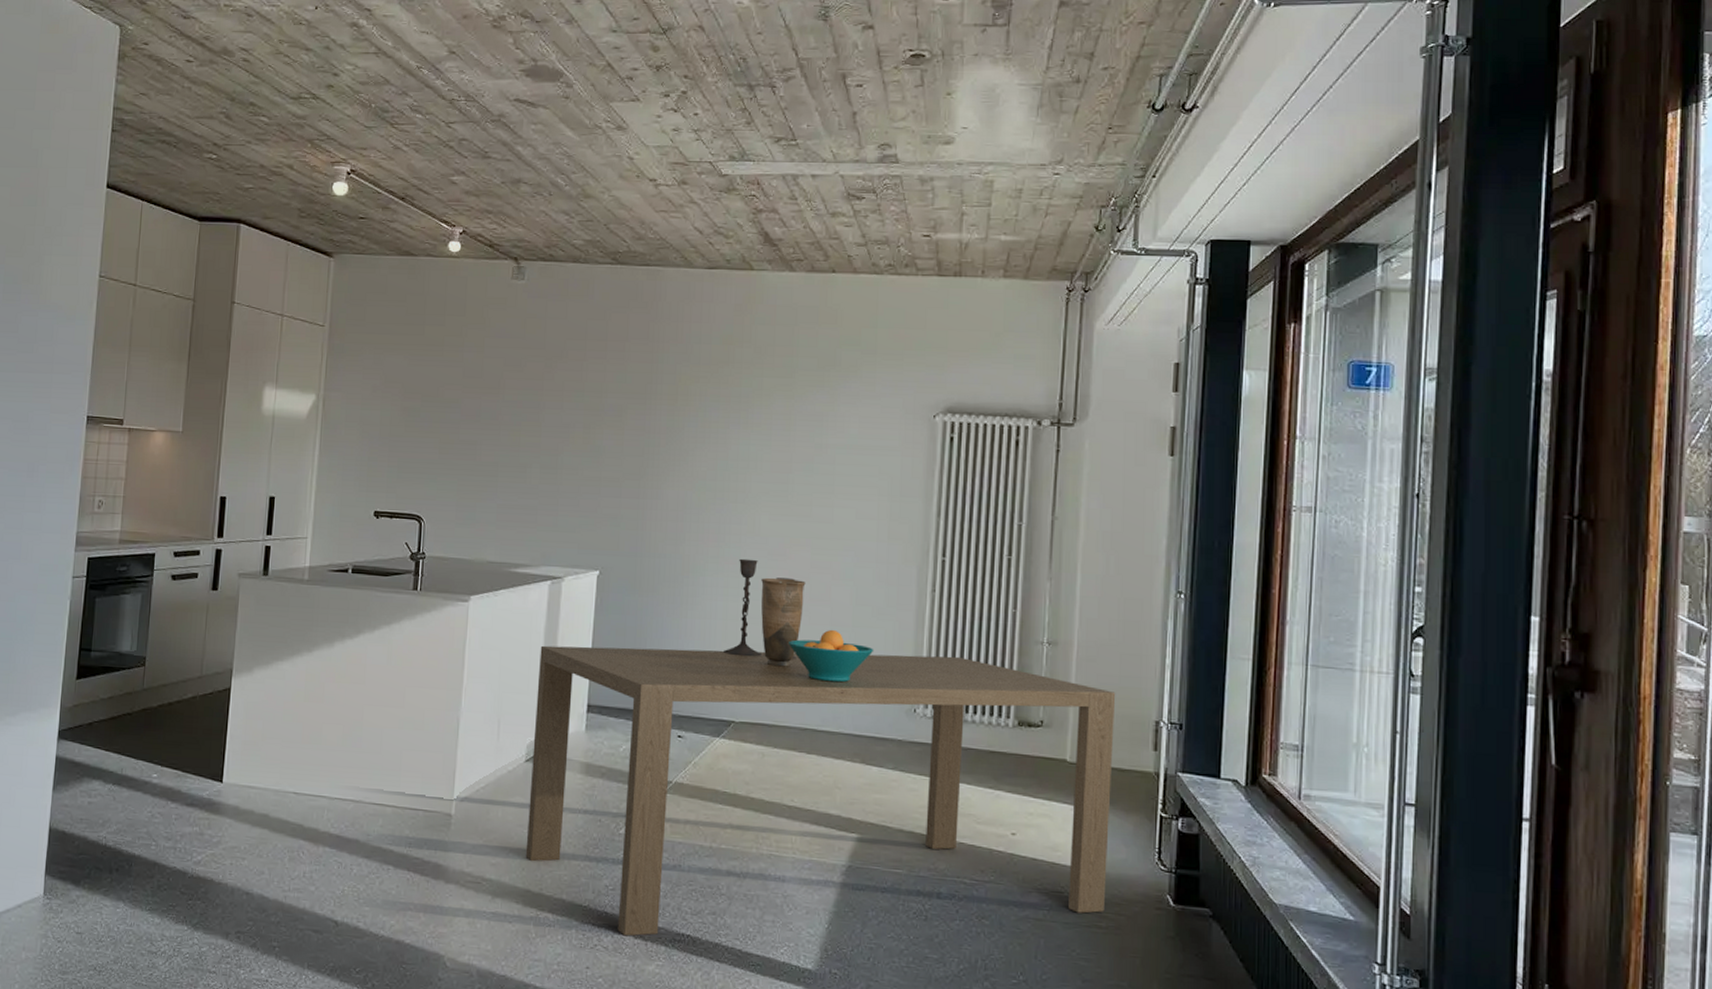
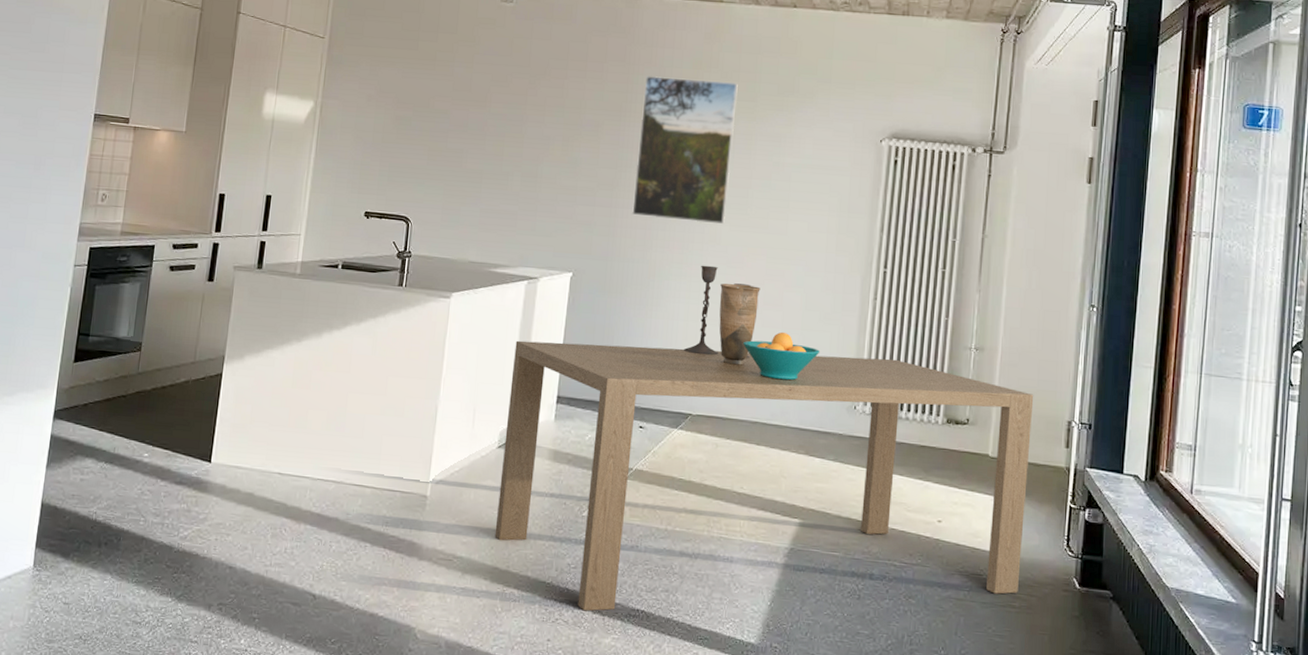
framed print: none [662,353,773,514] -> present [632,75,738,225]

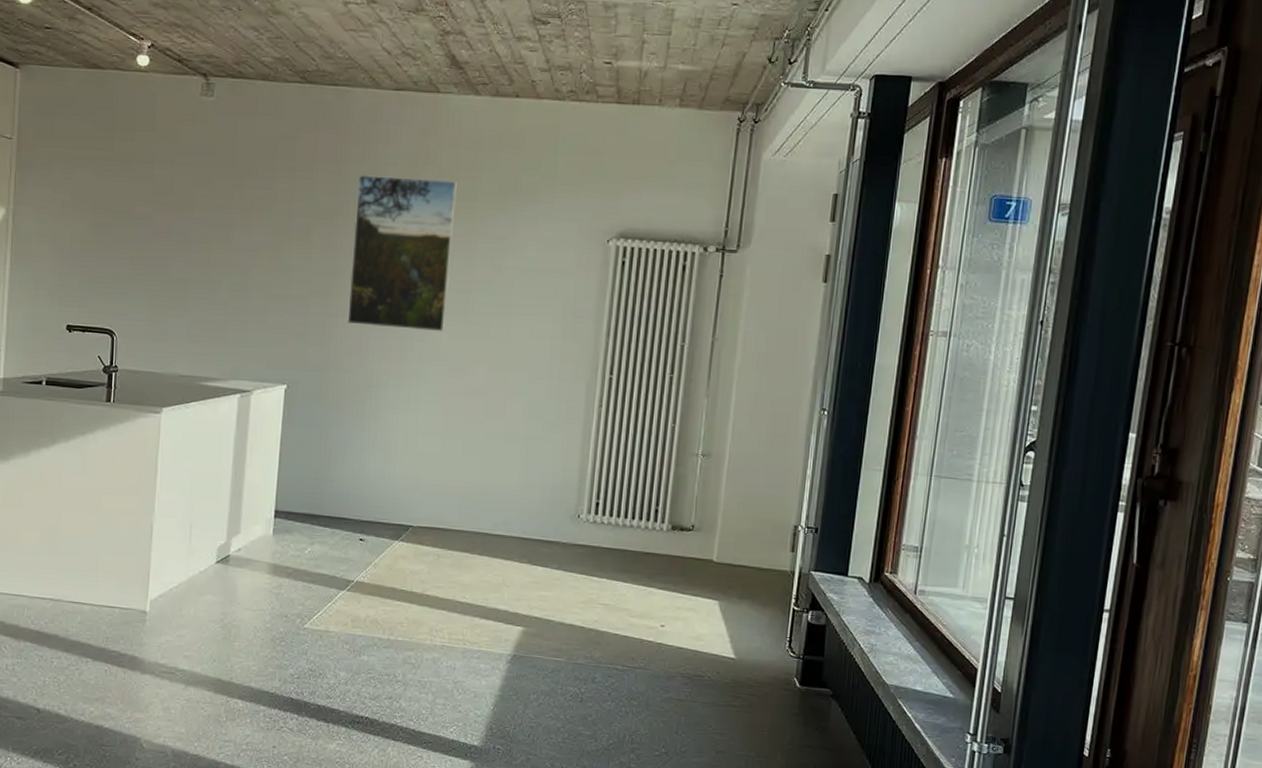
dining table: present [494,340,1034,611] -> none [216,455,761,719]
candlestick: present [684,265,751,359] -> none [404,374,472,469]
vase: present [719,283,761,366] -> none [439,393,482,476]
fruit bowl: present [743,331,821,381] -> none [465,441,544,491]

